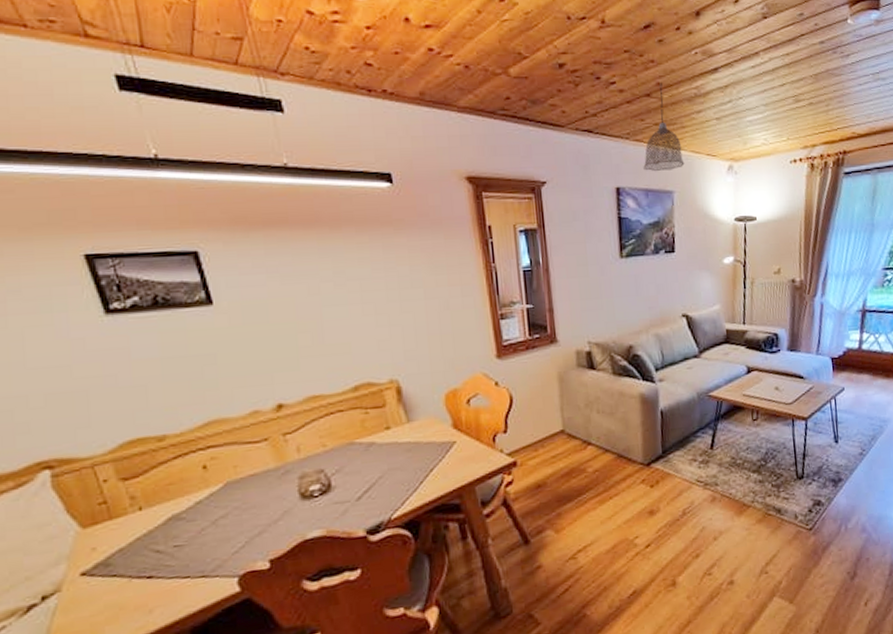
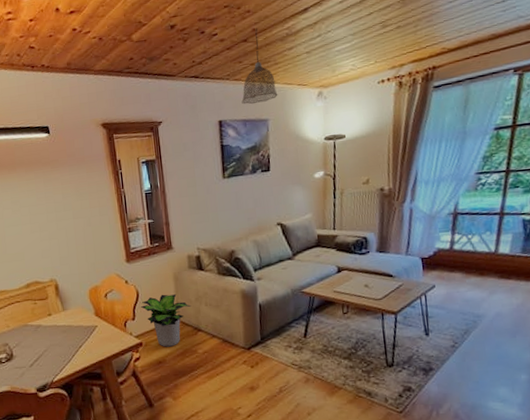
potted plant: none [515,399,580,467] -> present [141,294,192,347]

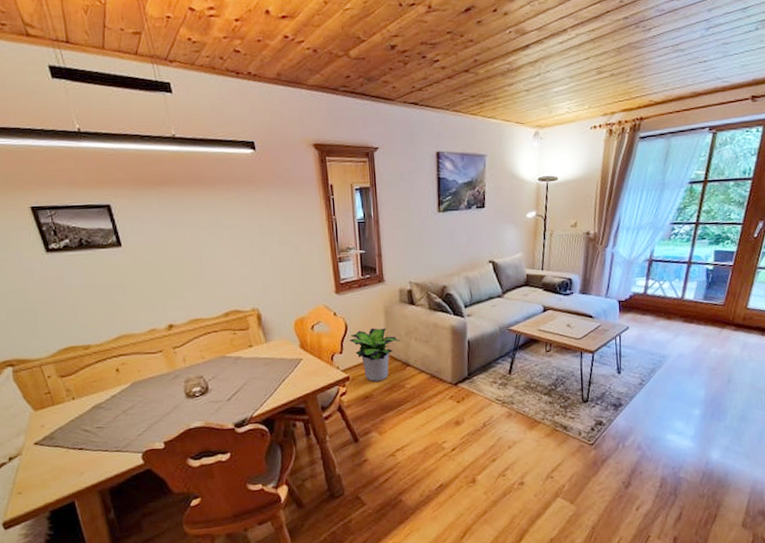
pendant lamp: present [241,28,278,105] -> none [460,59,496,138]

